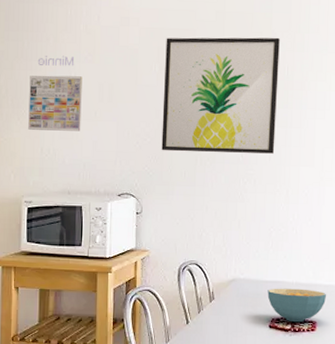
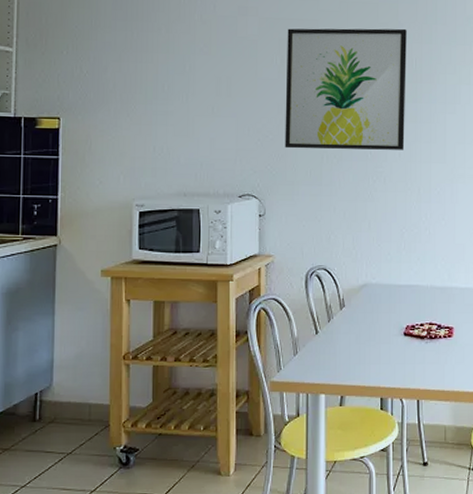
calendar: present [28,55,82,131] -> none [139,47,198,128]
cereal bowl: present [267,288,326,322] -> none [401,292,462,328]

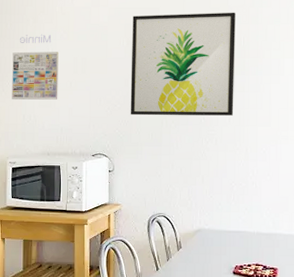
calendar: none [139,47,198,128] -> present [12,34,59,100]

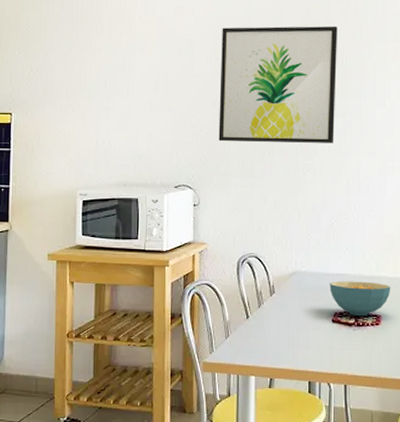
calendar: present [12,34,59,100] -> none [83,46,138,123]
cereal bowl: none [231,237,286,268] -> present [329,281,390,316]

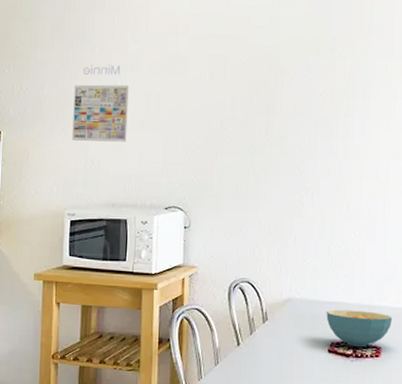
calendar: none [83,46,138,123] -> present [72,64,129,142]
wall art: present [218,25,338,143] -> none [211,42,340,166]

